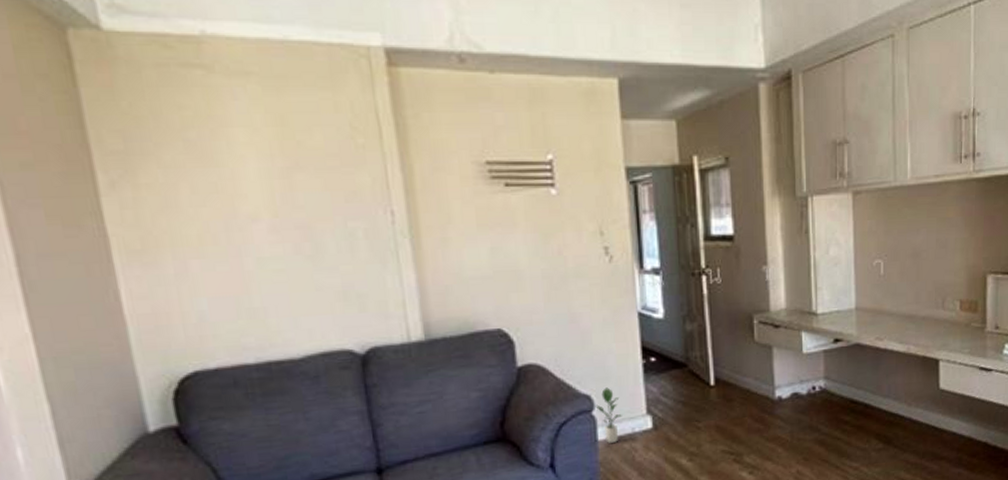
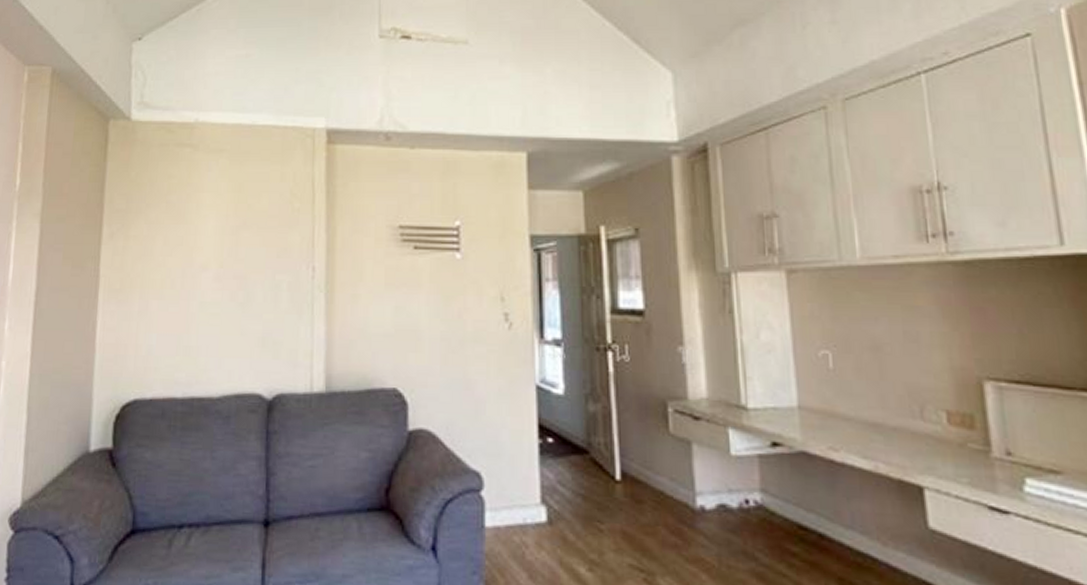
potted plant: present [595,387,622,443] -> none [484,466,513,533]

